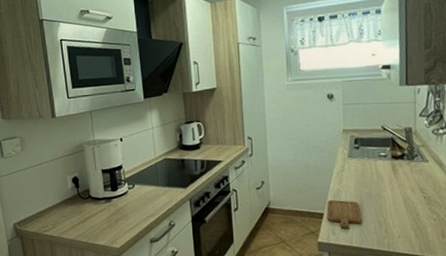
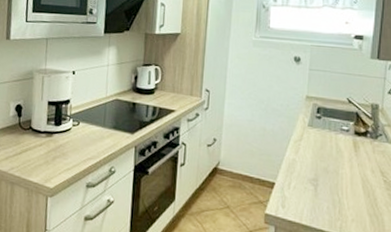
chopping board: present [326,200,363,229] -> none [278,170,316,203]

